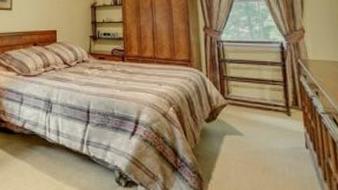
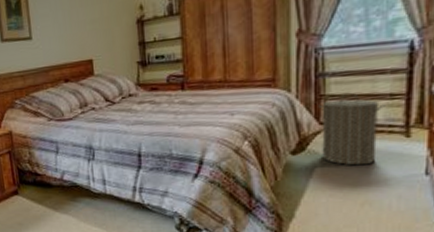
laundry hamper: none [222,76,270,136] -> present [318,92,385,166]

